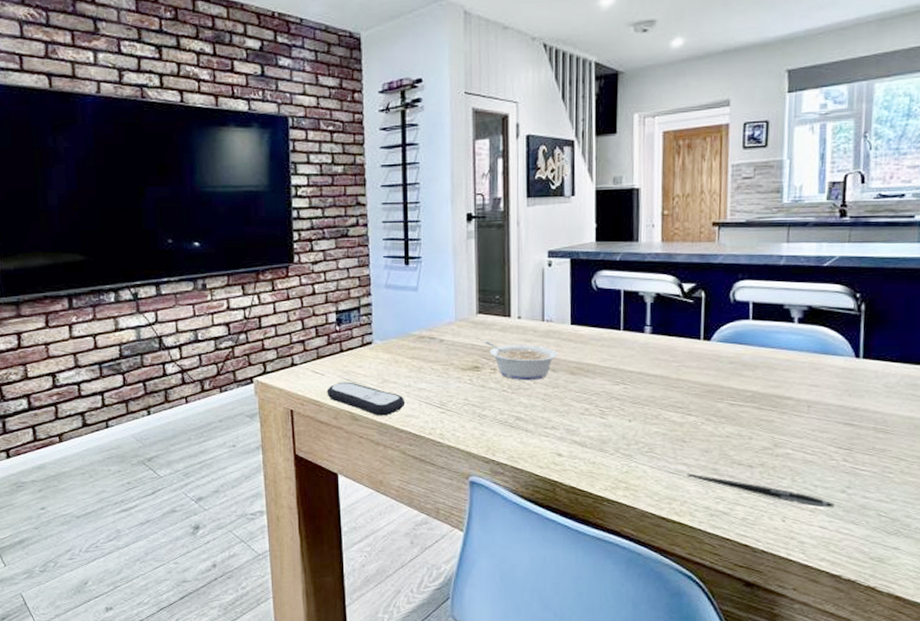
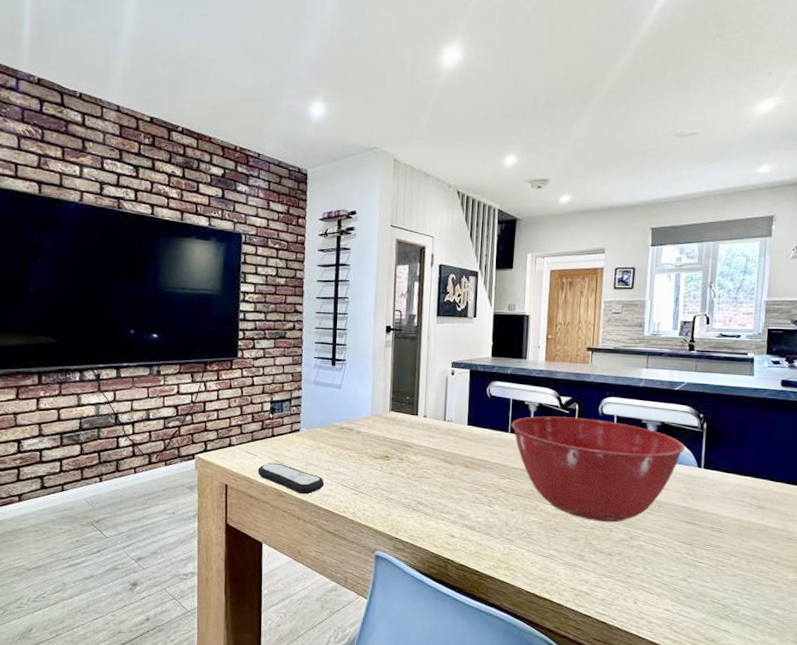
legume: present [483,341,558,380] -> none [393,434,455,471]
mixing bowl: none [624,307,839,429] -> present [511,416,685,523]
pen: present [686,473,835,508] -> none [557,558,678,594]

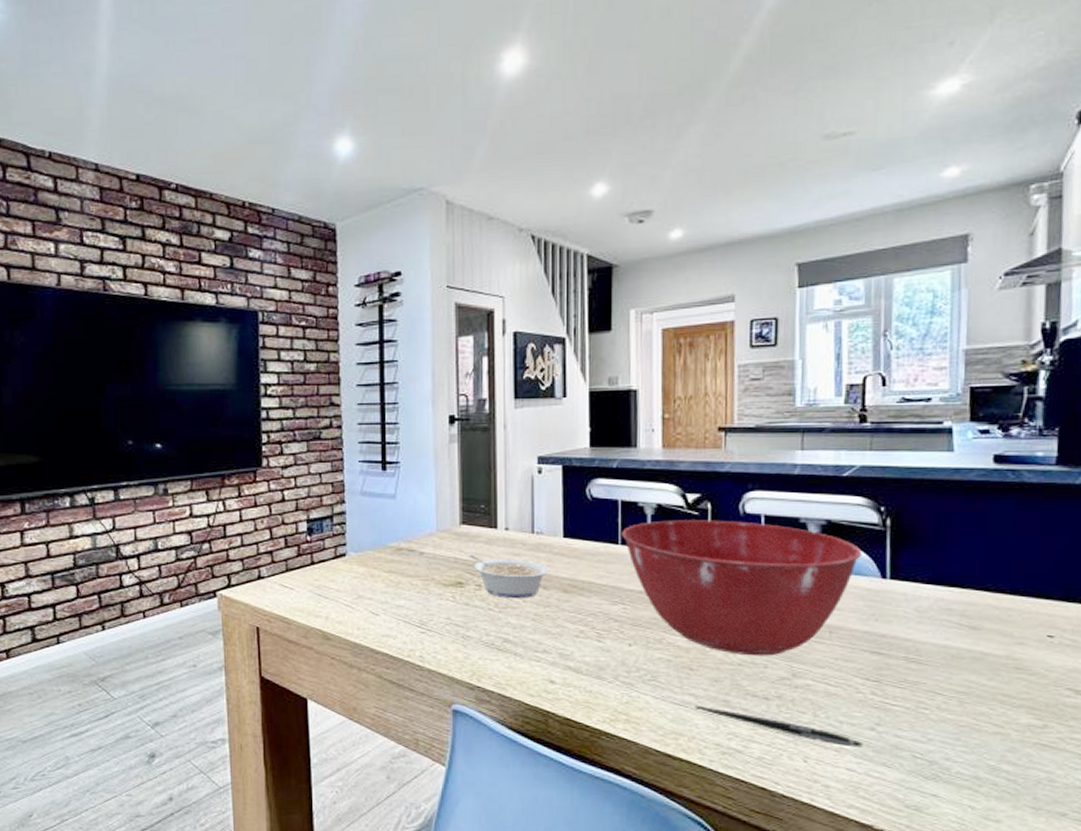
remote control: present [258,462,325,495] -> none [296,597,382,636]
legume: none [393,434,455,471] -> present [467,554,549,598]
pen: none [557,558,678,594] -> present [694,705,863,748]

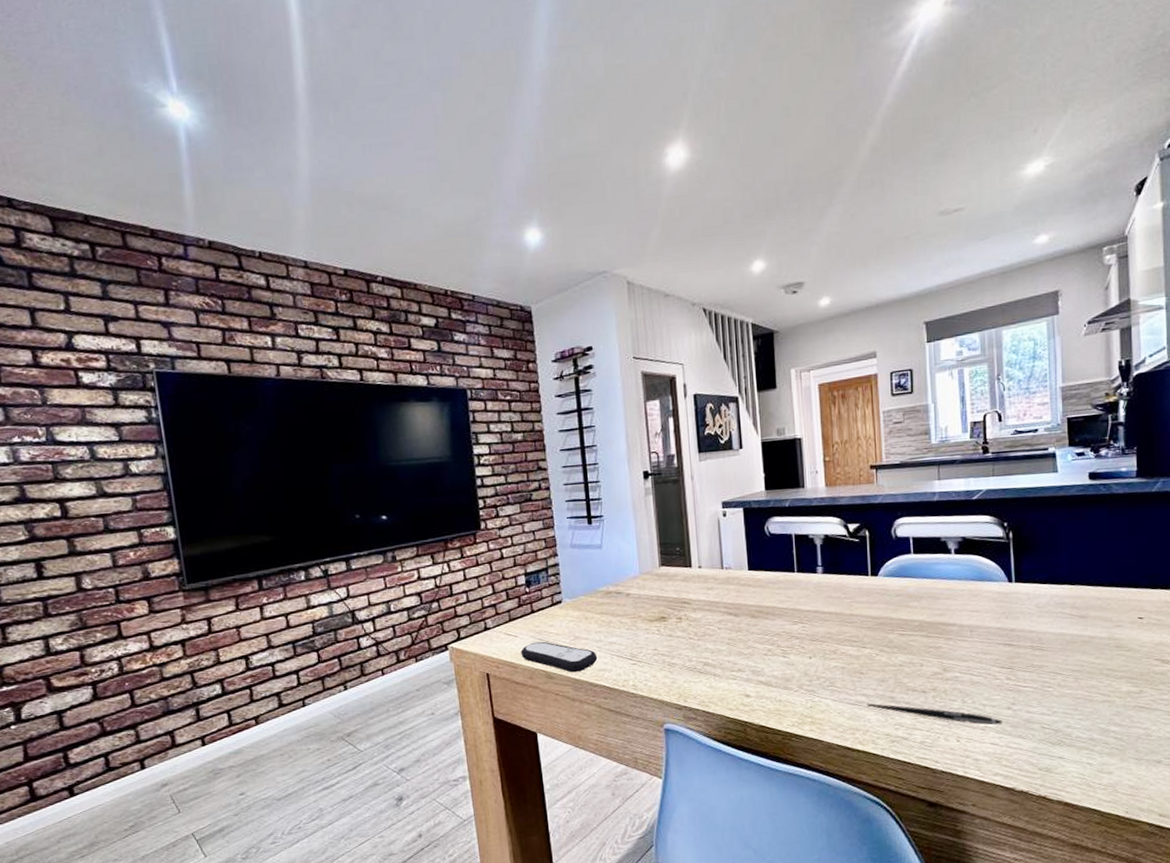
remote control: none [296,597,382,636] -> present [520,641,598,673]
legume: present [467,554,549,598] -> none [667,591,738,627]
mixing bowl: present [622,520,862,656] -> none [797,544,992,657]

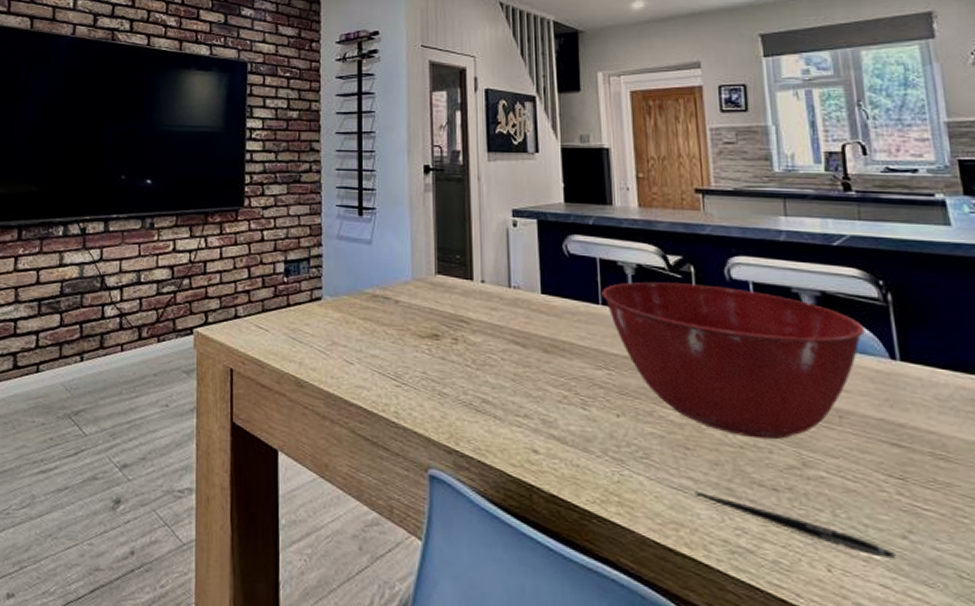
remote control: present [520,641,598,673] -> none [270,340,356,385]
mixing bowl: none [797,544,992,657] -> present [602,281,865,440]

